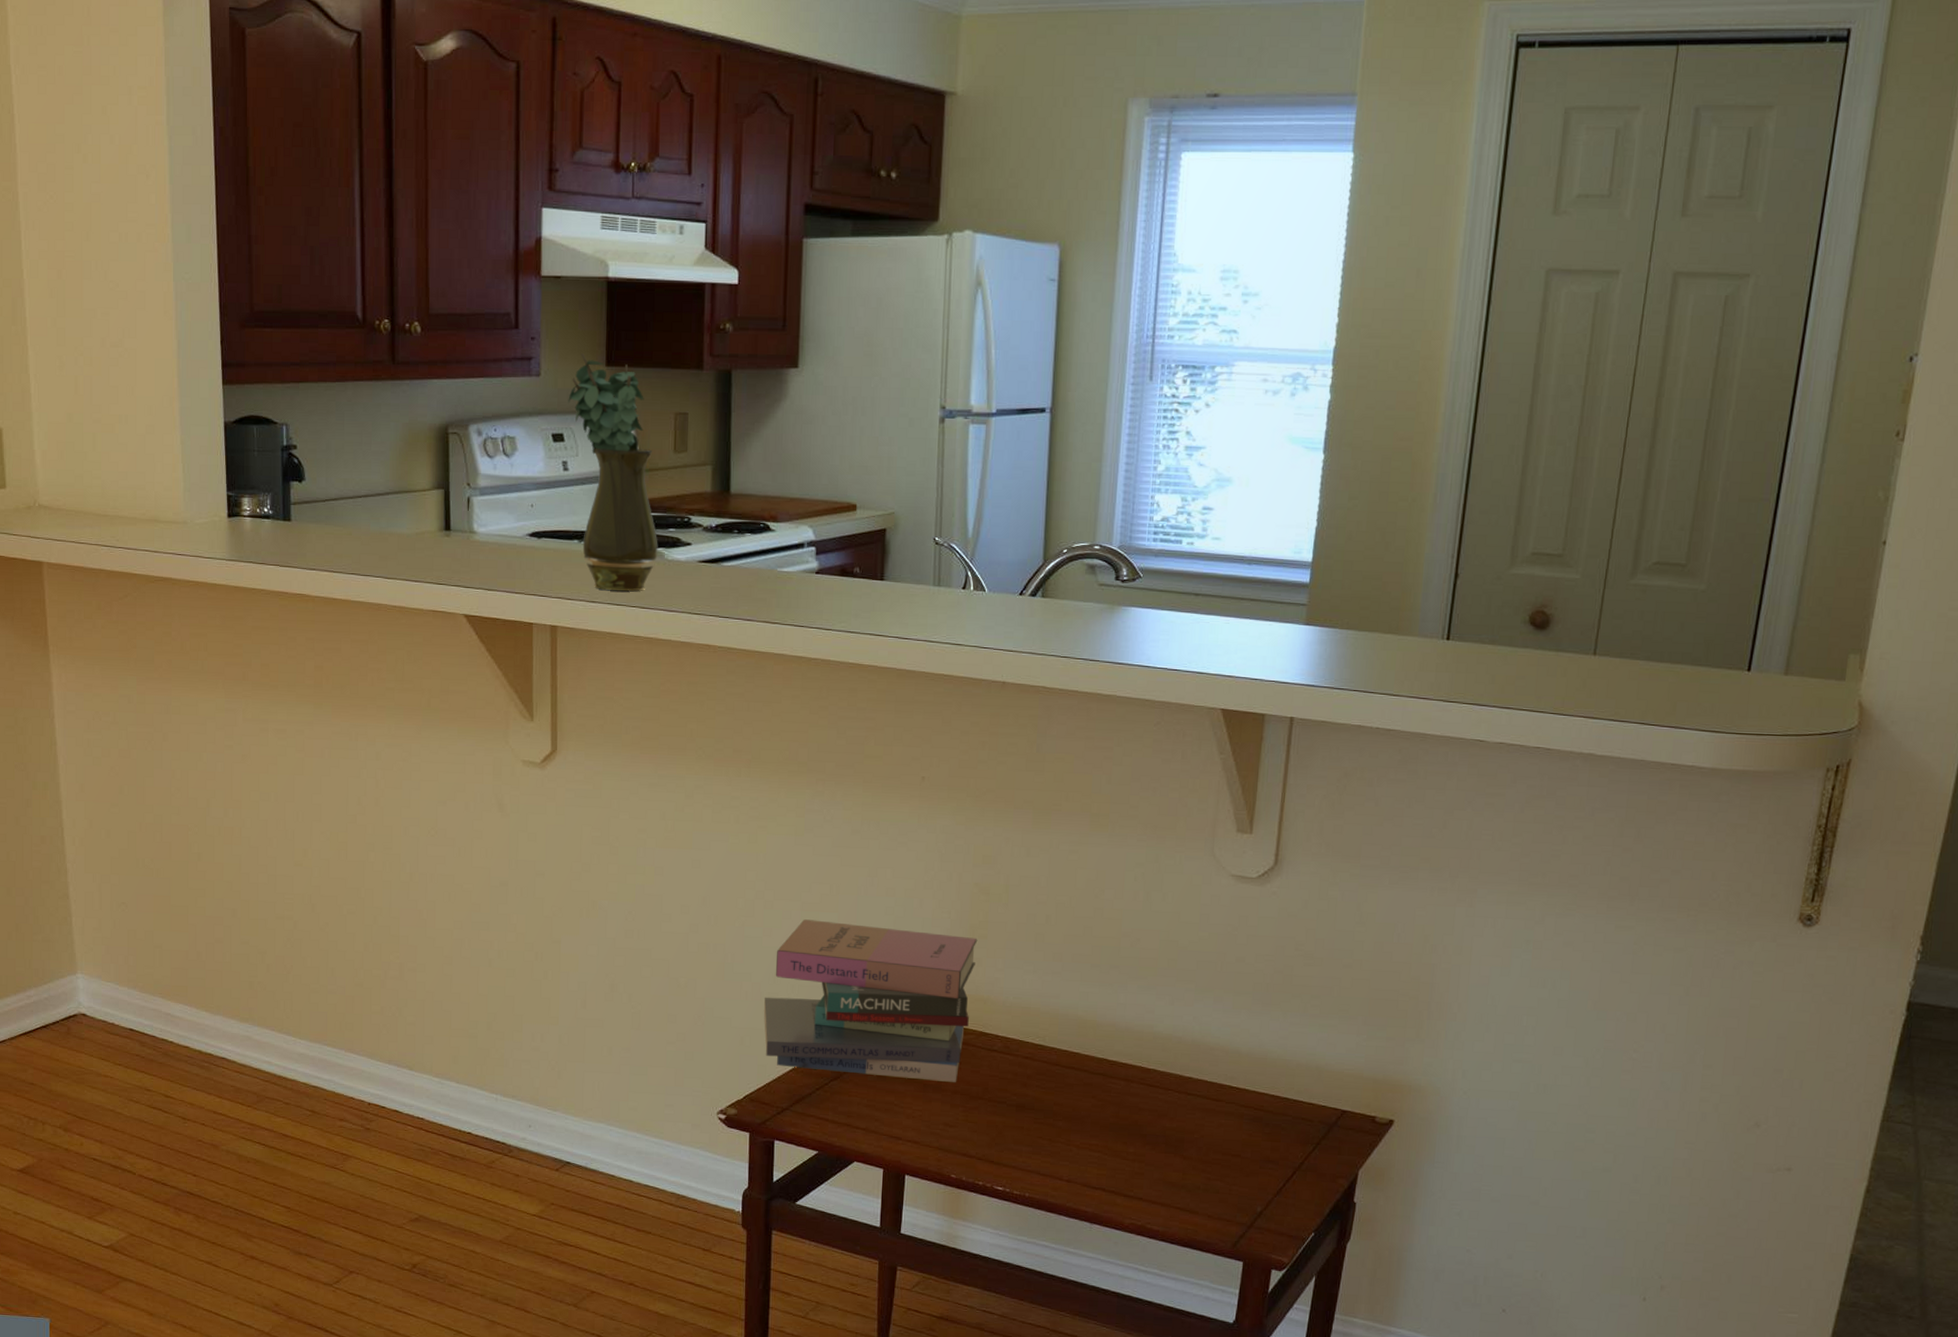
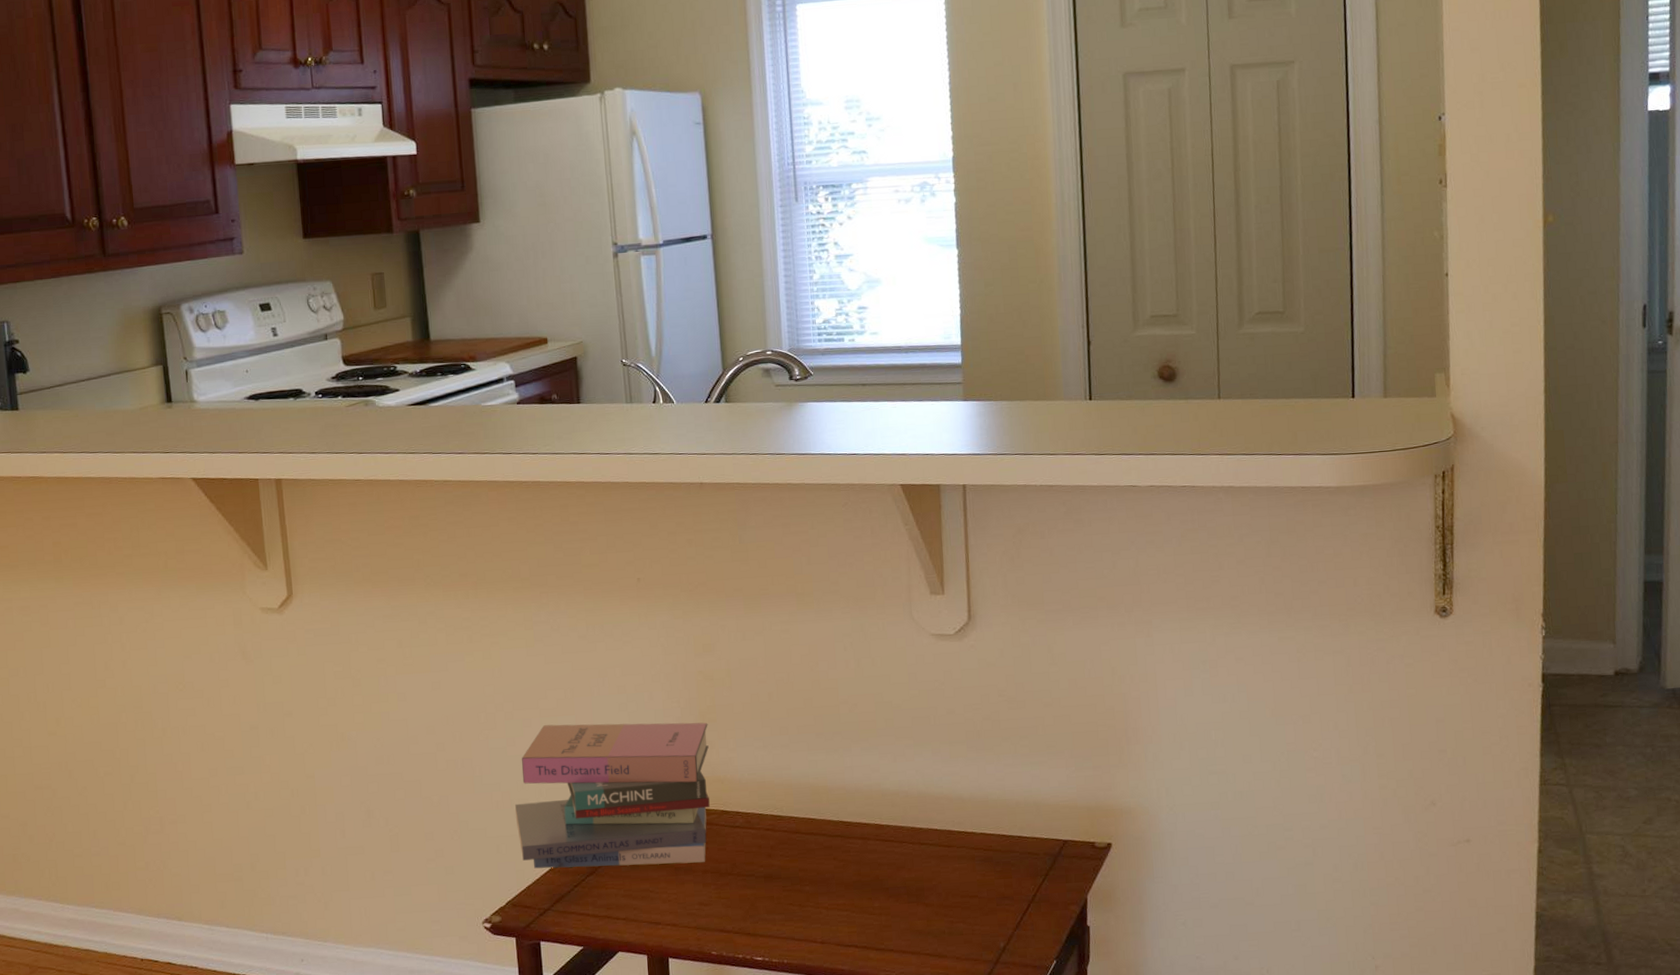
vase: present [568,353,658,591] -> none [271,229,369,441]

